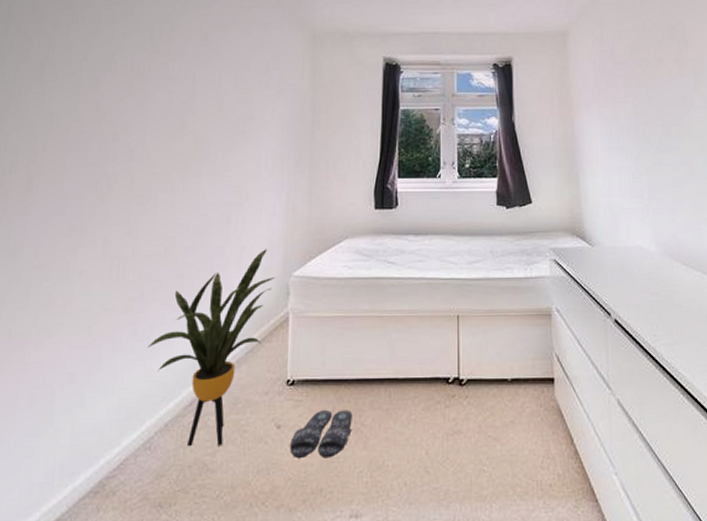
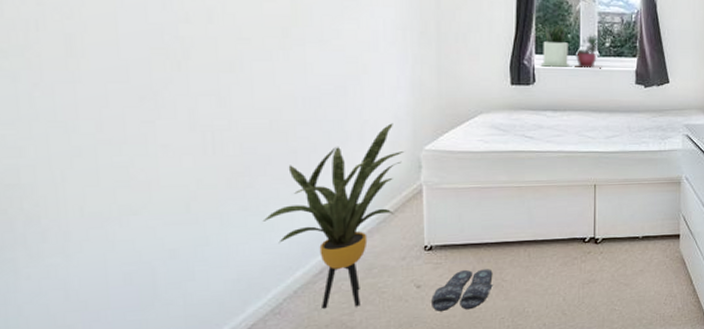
planter: none [404,147,431,191] -> present [541,24,570,68]
succulent plant: none [434,156,464,191] -> present [573,34,604,69]

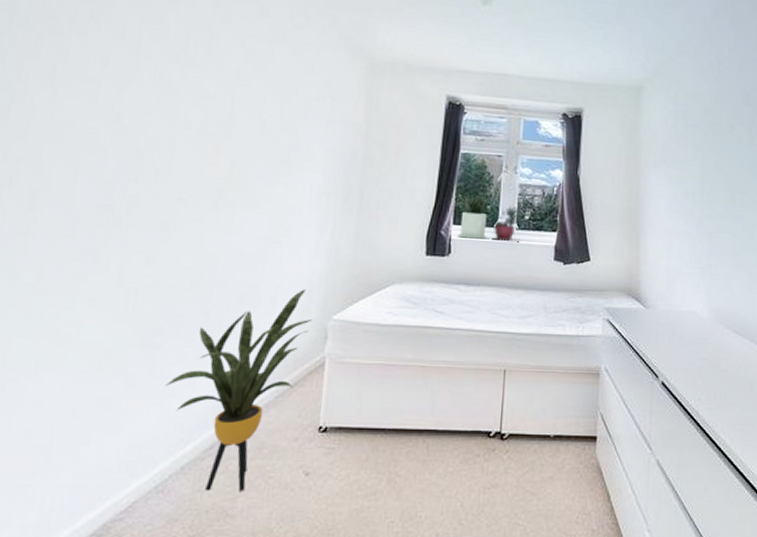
slippers: present [431,269,493,311] -> none [318,459,387,506]

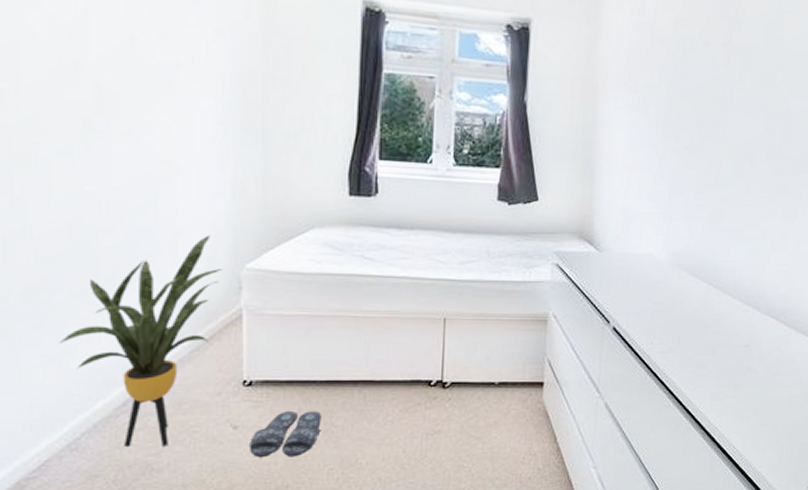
slippers: none [318,459,387,506] -> present [250,411,322,457]
planter: present [458,195,487,240] -> none [386,125,419,178]
succulent plant: present [491,206,522,243] -> none [424,138,460,181]

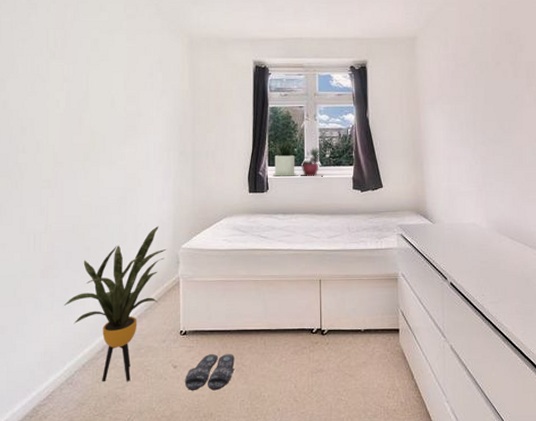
planter: none [386,125,419,178] -> present [273,140,296,178]
succulent plant: none [424,138,460,181] -> present [300,147,325,177]

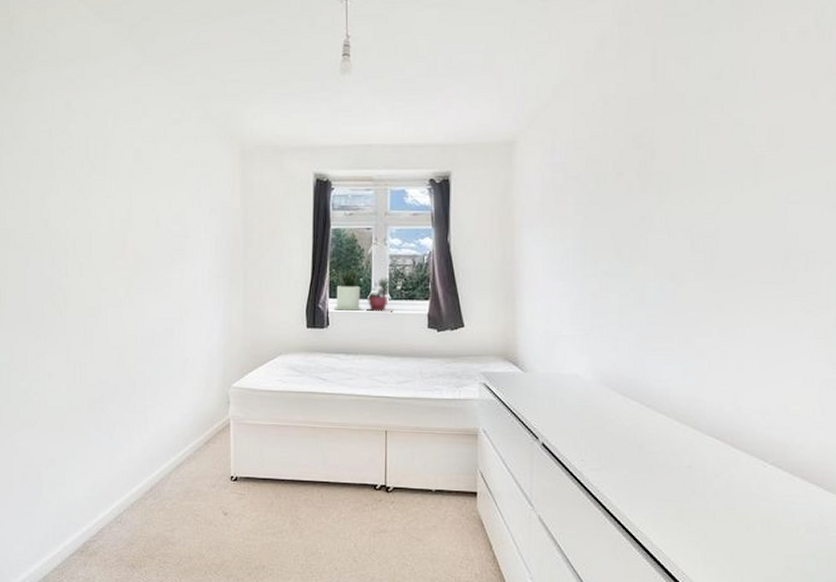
house plant: present [64,226,167,382] -> none [111,362,216,525]
slippers: present [185,354,235,390] -> none [236,504,289,542]

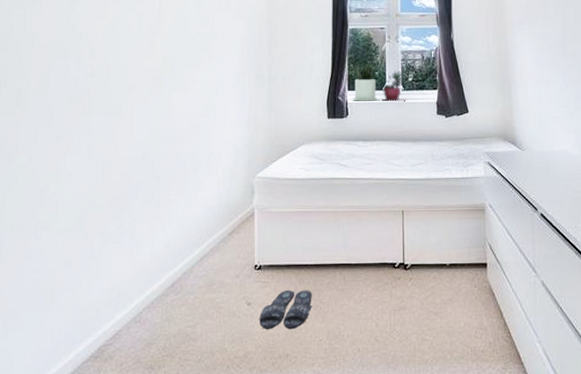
slippers: none [236,504,289,542] -> present [260,290,312,329]

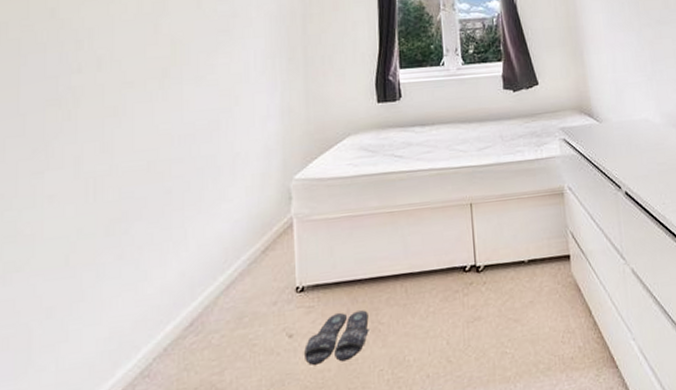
planter: present [353,63,377,102] -> none [406,36,435,81]
succulent plant: present [381,71,407,102] -> none [439,42,469,79]

